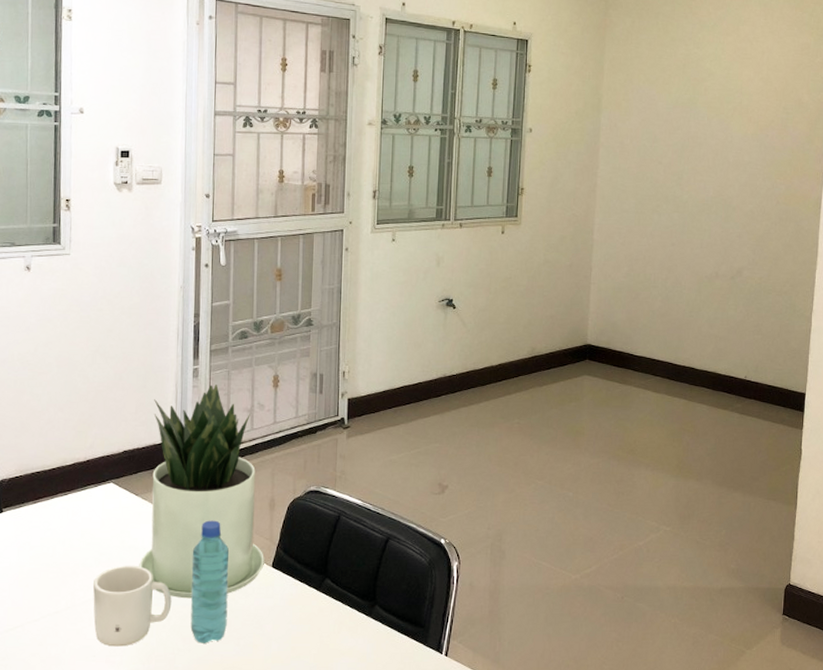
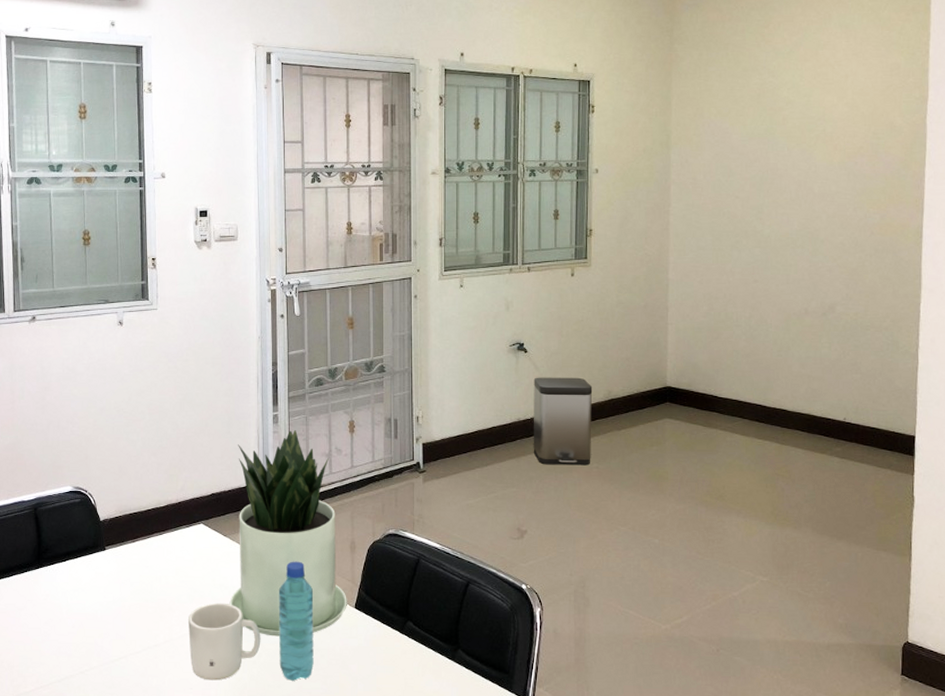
pedal bin: none [457,333,517,421] -> present [533,377,593,466]

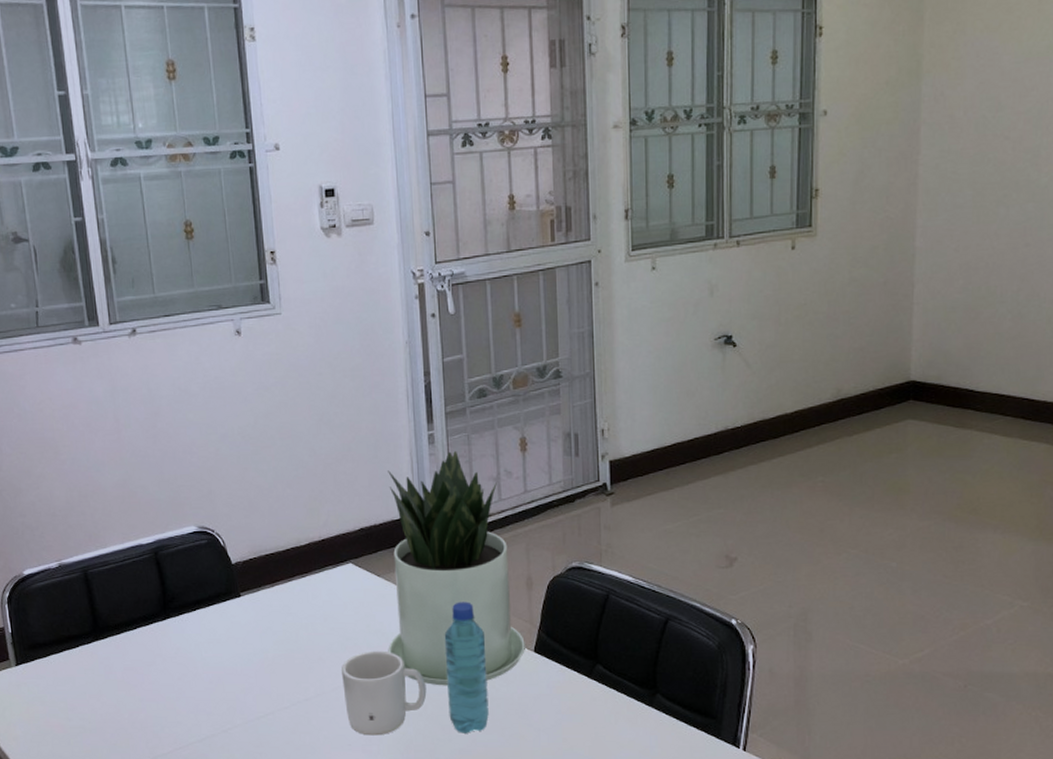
pedal bin: present [533,377,593,466] -> none [744,374,818,481]

